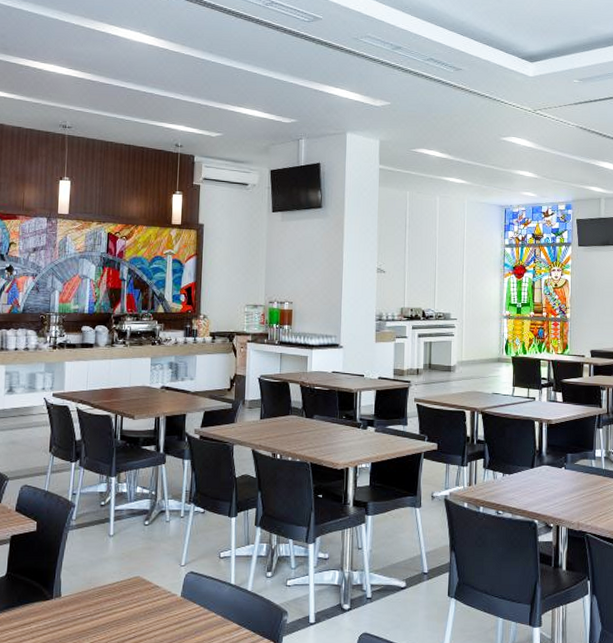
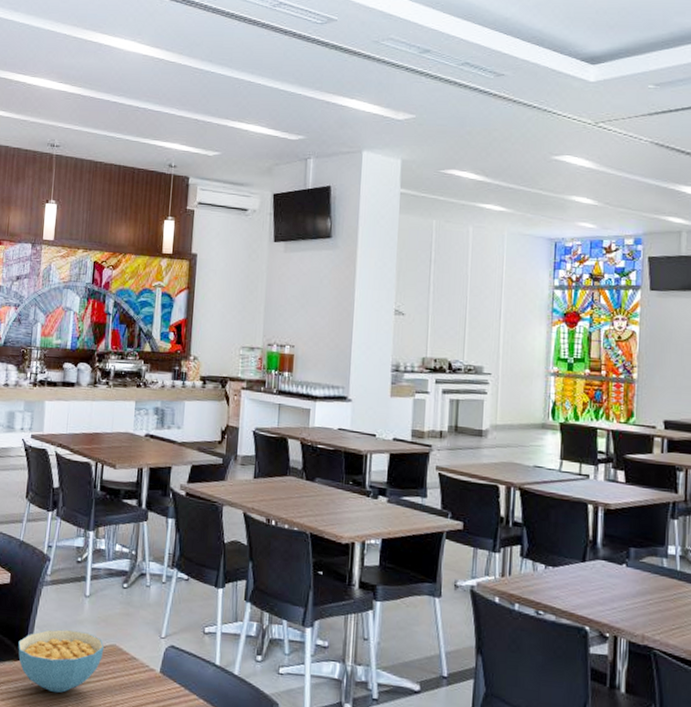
cereal bowl: none [46,567,129,626] -> present [18,629,105,693]

